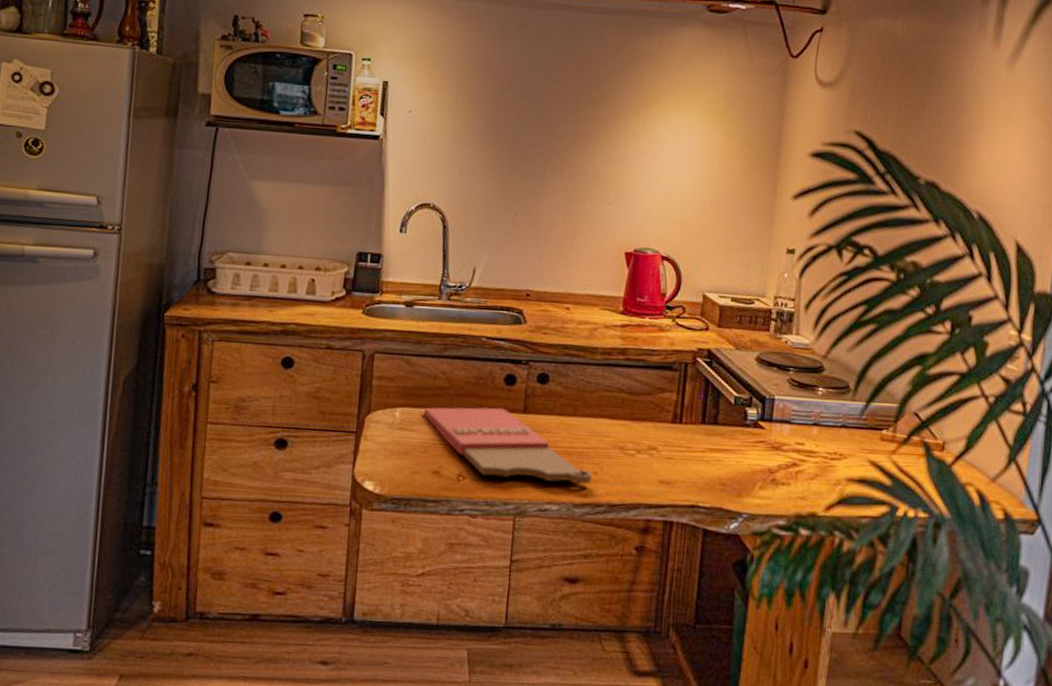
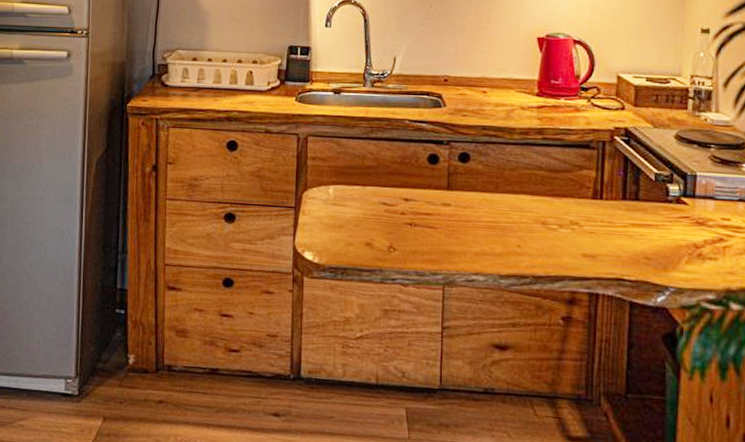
cutting board: present [424,407,591,485] -> none [355,184,515,257]

